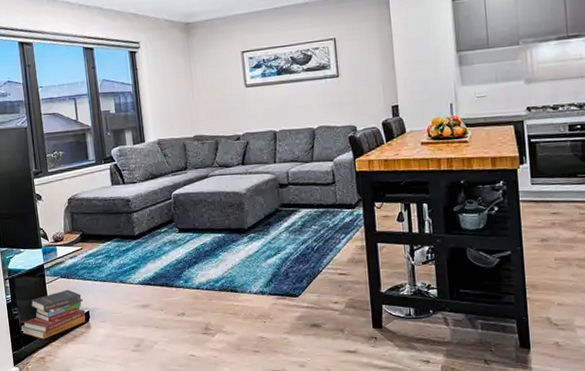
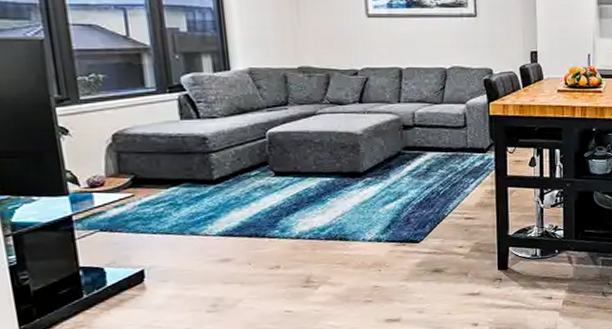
books: present [20,289,86,340] -> none [32,245,139,308]

